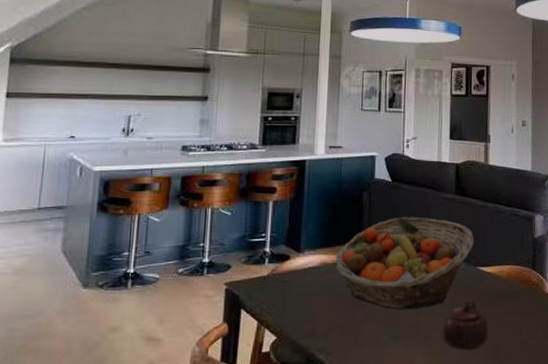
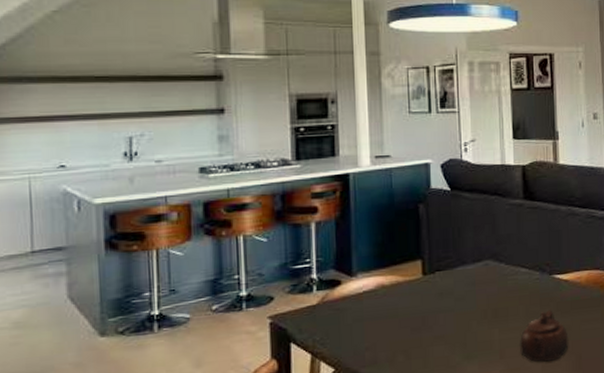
fruit basket: present [335,216,474,310] -> none [393,227,547,328]

